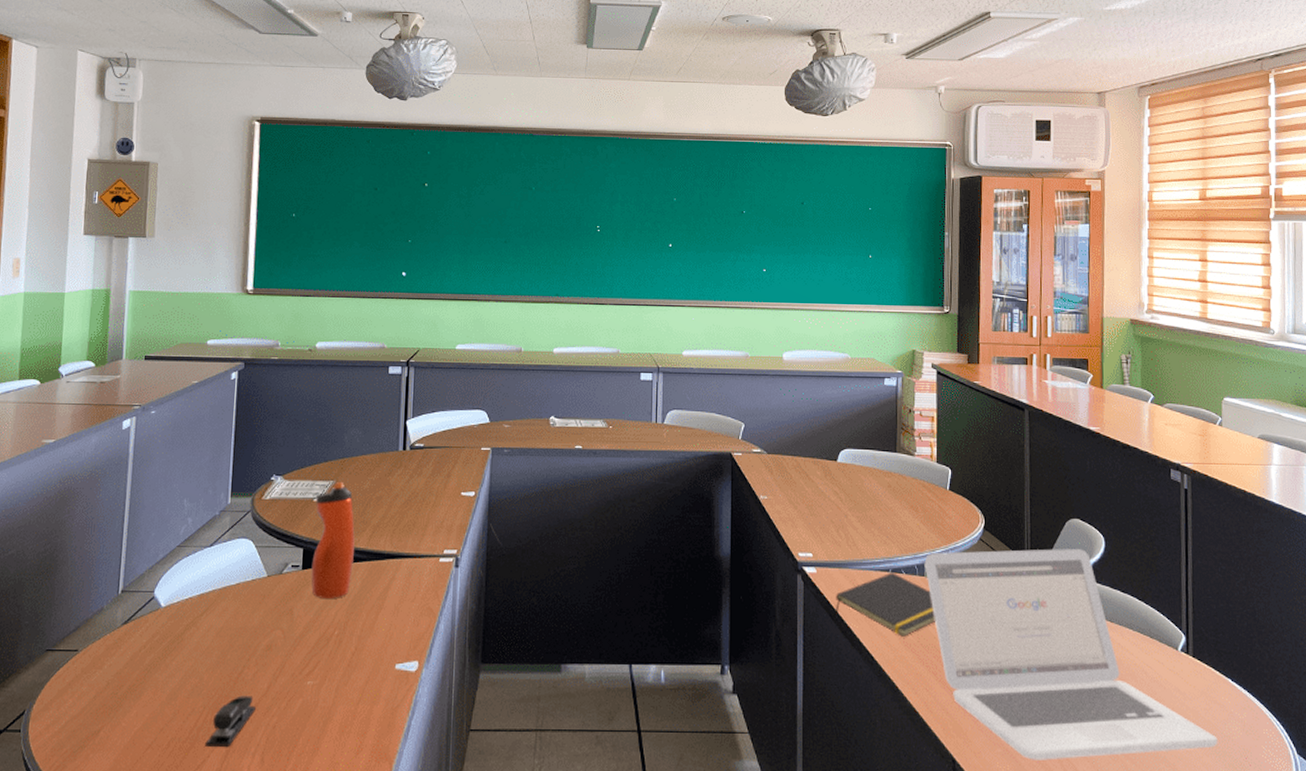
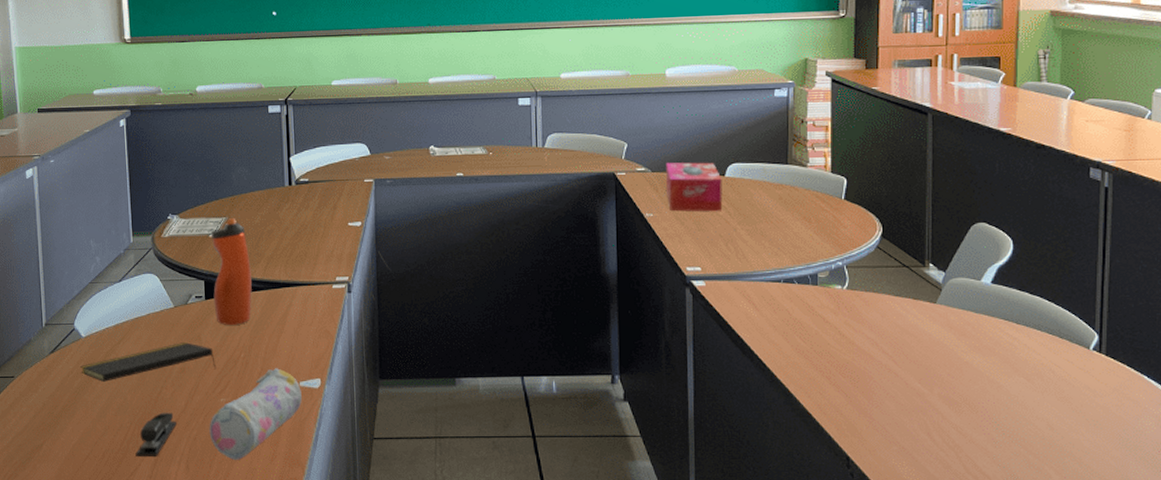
notepad: none [154,616,306,659] -> present [80,342,216,382]
pencil case: none [291,648,397,752] -> present [209,368,302,460]
tissue box: none [781,445,834,497] -> present [666,162,723,212]
notepad: present [835,572,936,637] -> none [725,283,830,344]
laptop: present [924,549,1218,760] -> none [817,253,1129,457]

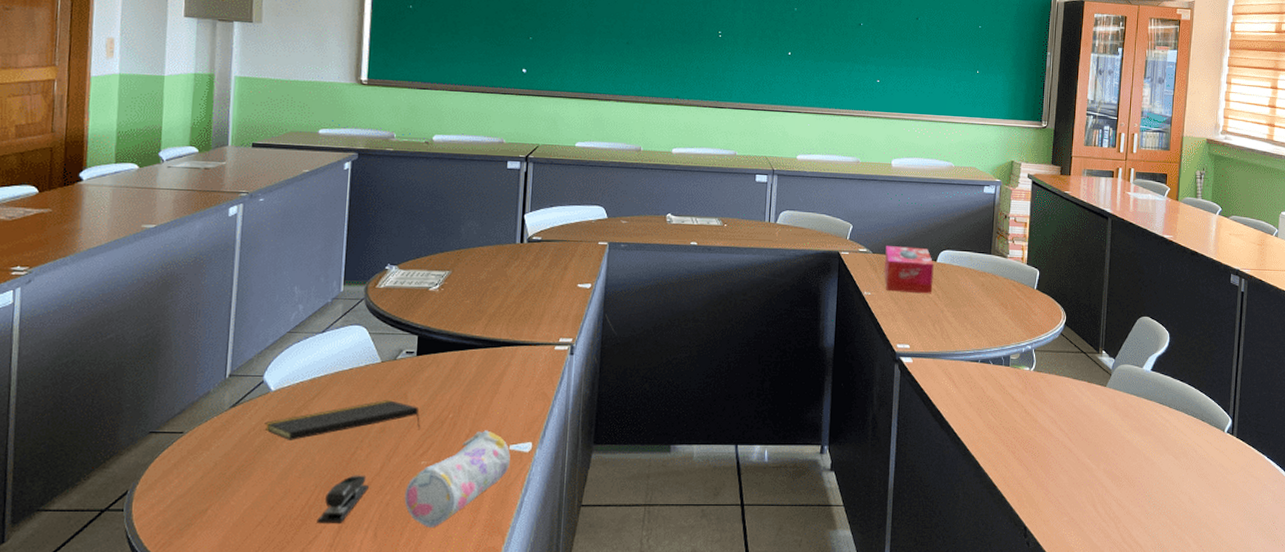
water bottle: present [210,217,252,326] -> none [425,271,471,385]

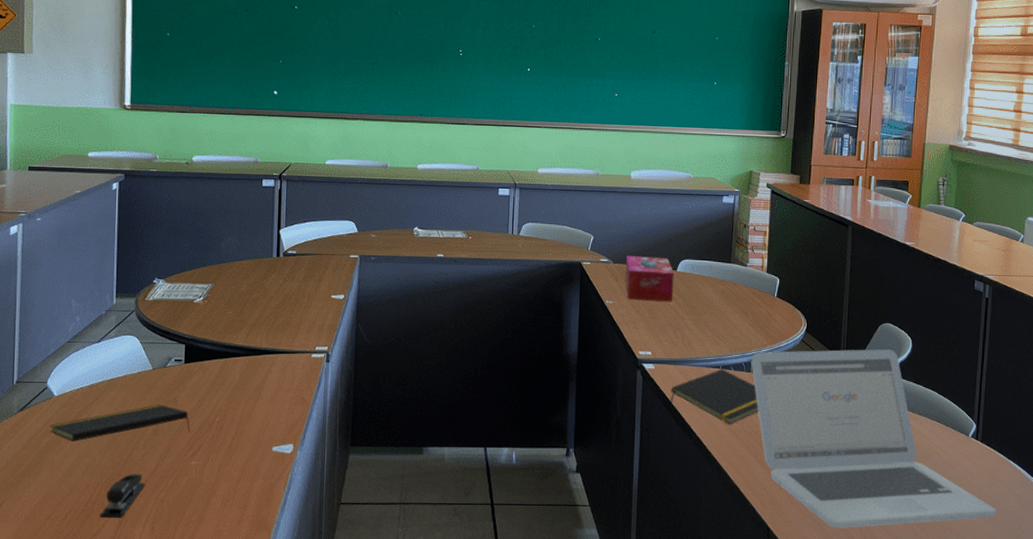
pencil case: present [404,430,510,527] -> none [178,433,274,522]
notepad: none [927,362,1018,420] -> present [669,369,759,424]
laptop: none [1010,343,1252,527] -> present [751,349,997,528]

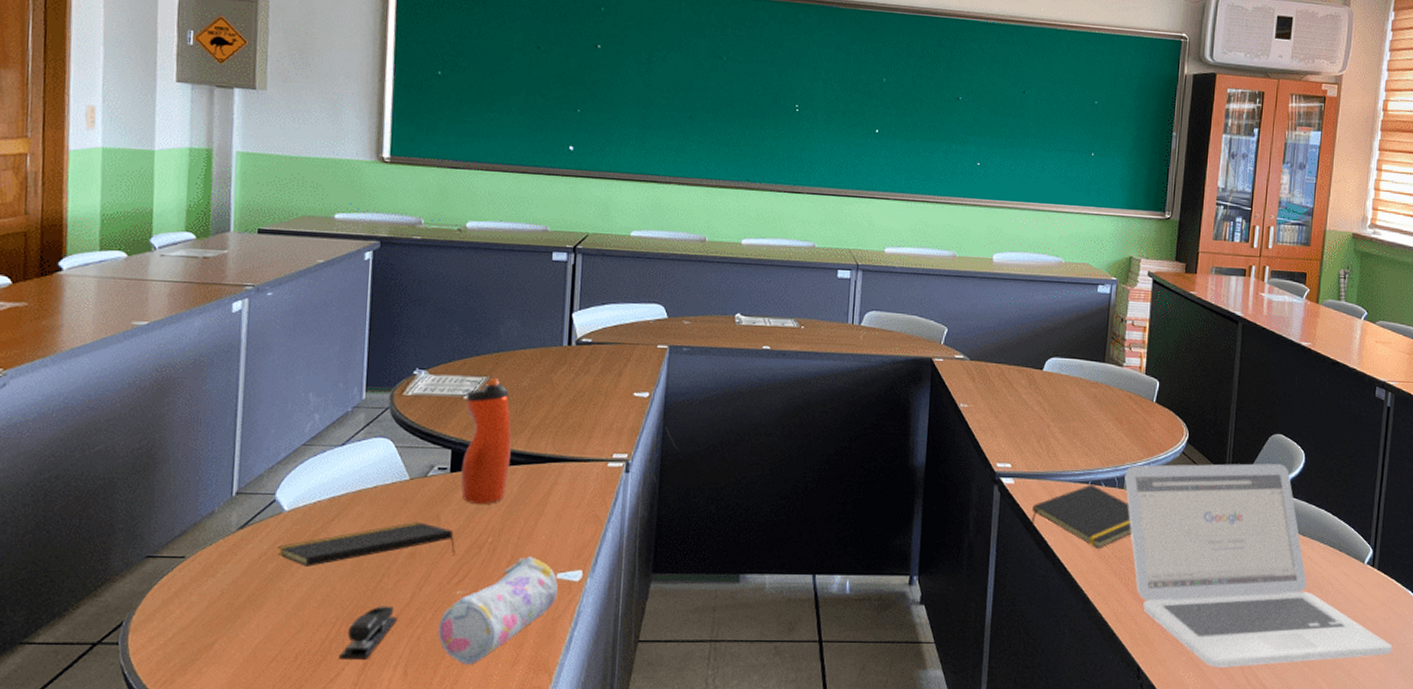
pencil case: none [178,433,274,522] -> present [438,556,558,664]
water bottle: none [193,284,233,390] -> present [460,377,512,505]
tissue box: present [625,256,674,302] -> none [983,352,1040,407]

